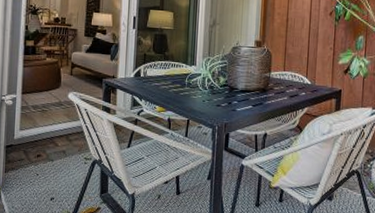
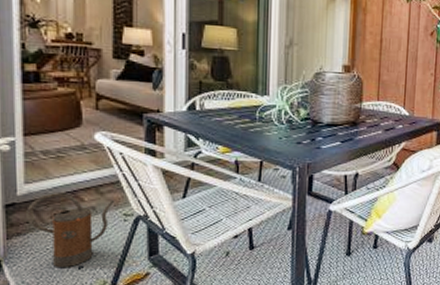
watering can: none [19,138,80,198] -> present [26,193,115,267]

